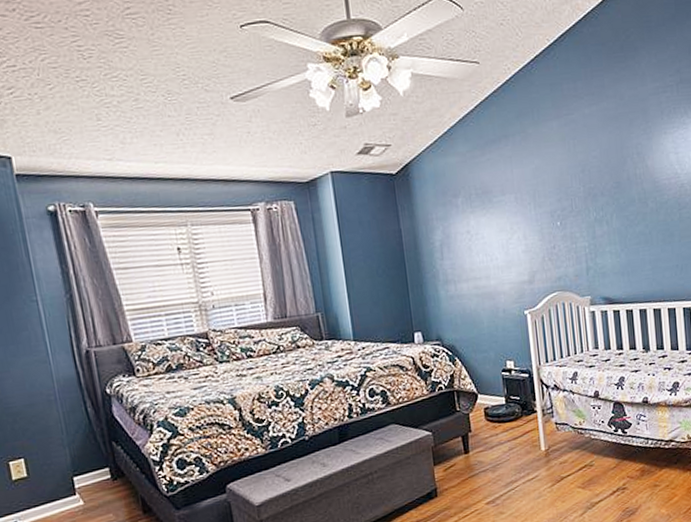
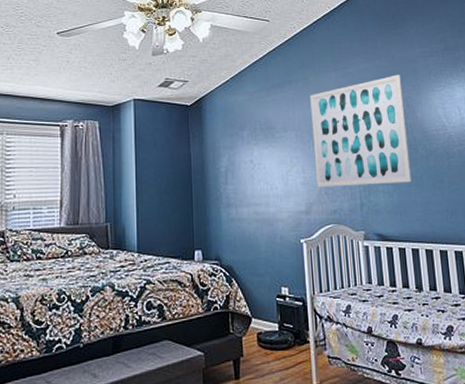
wall art: none [529,117,640,254] -> present [310,75,412,188]

